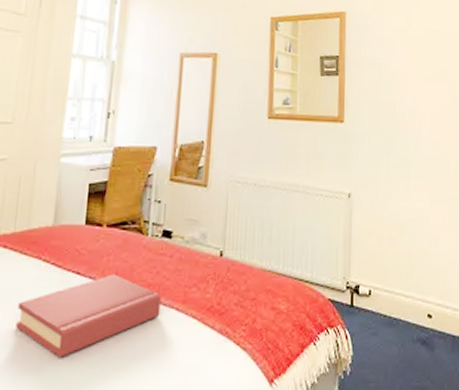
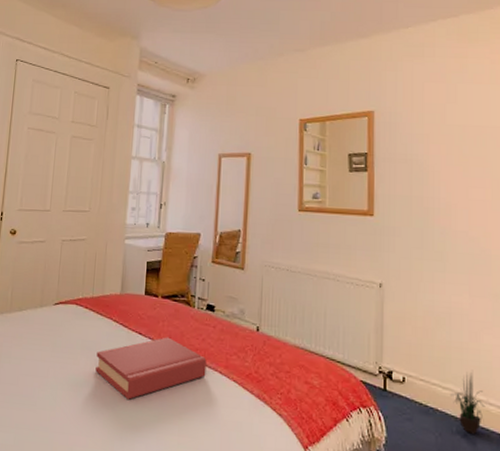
potted plant: none [412,277,442,341] -> present [450,372,486,435]

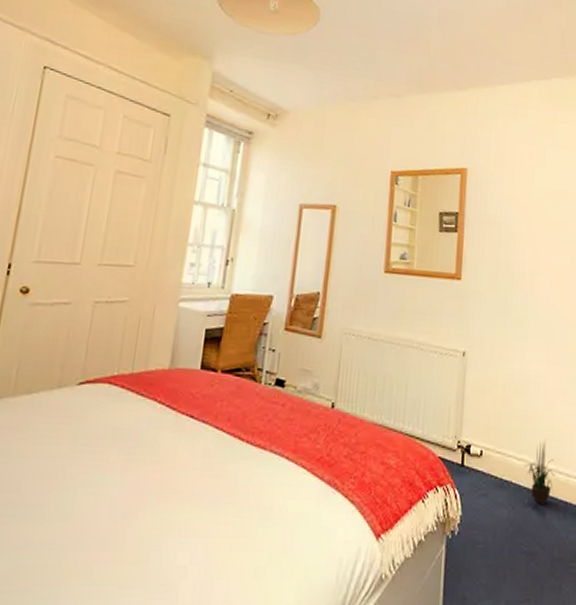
hardback book: present [95,337,207,400] -> none [130,419,272,499]

